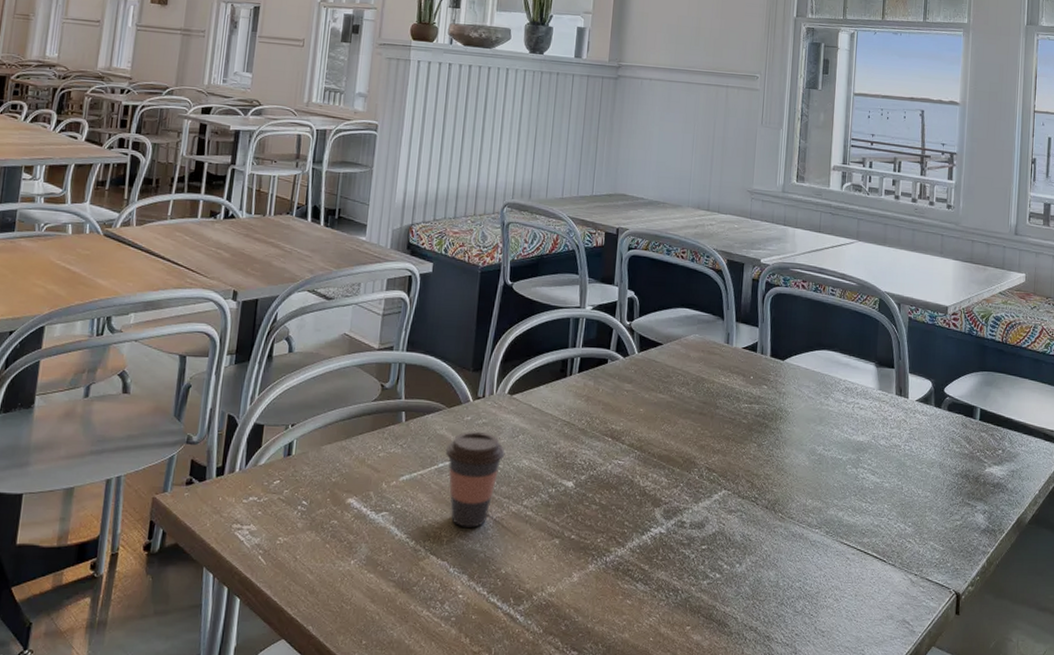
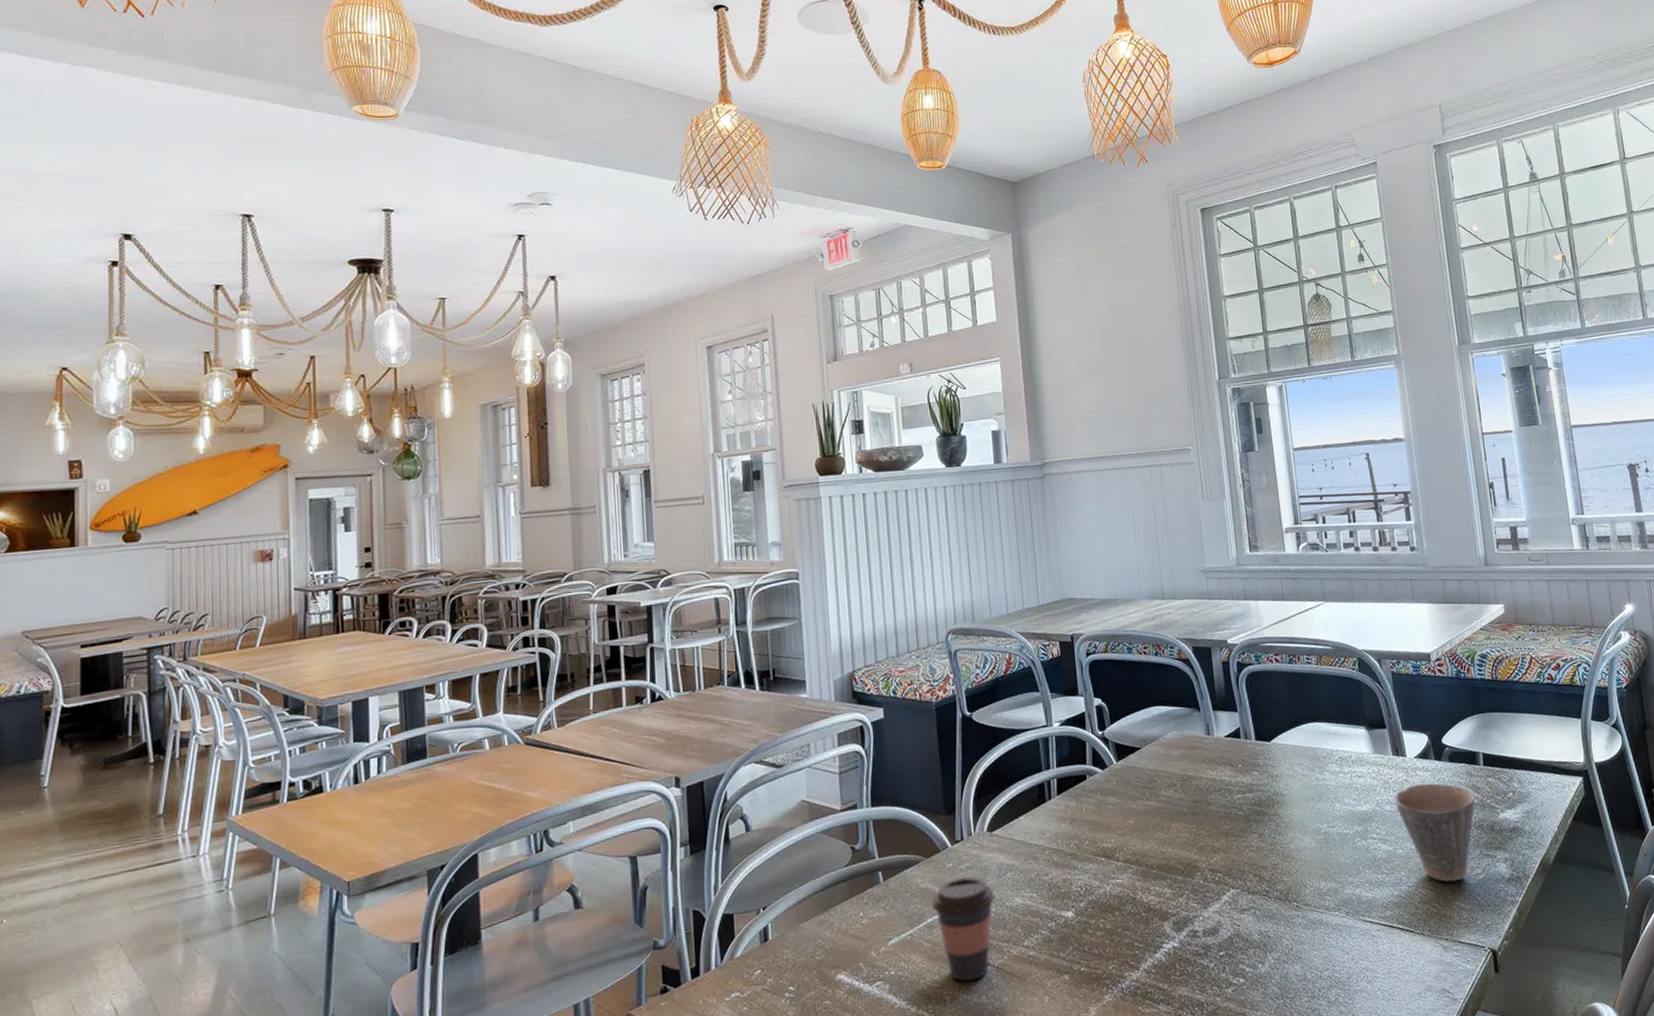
cup: none [889,425,966,523] -> present [1394,783,1475,882]

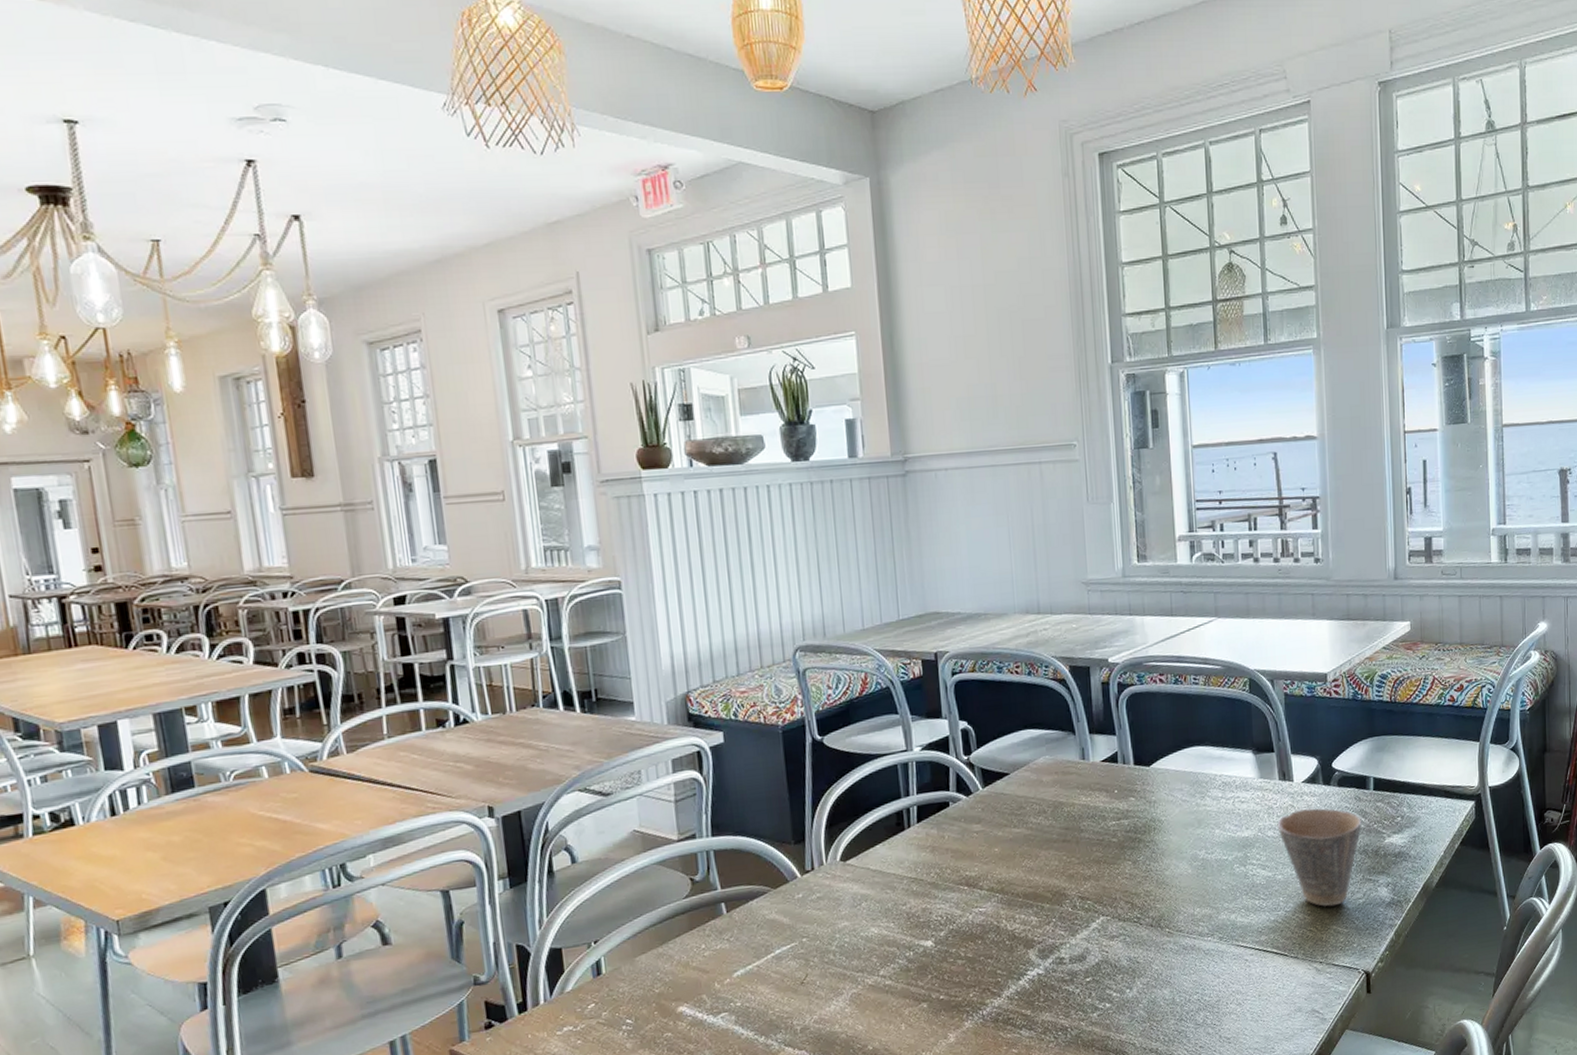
coffee cup: present [931,876,996,982] -> none [779,907,850,1012]

